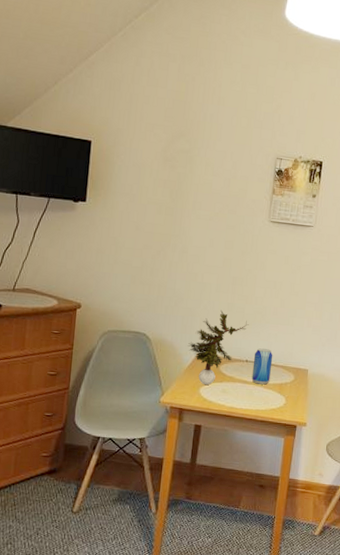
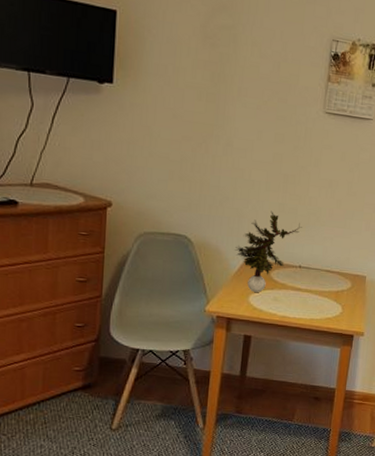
beer can: present [251,348,273,385] -> none [305,253,329,292]

